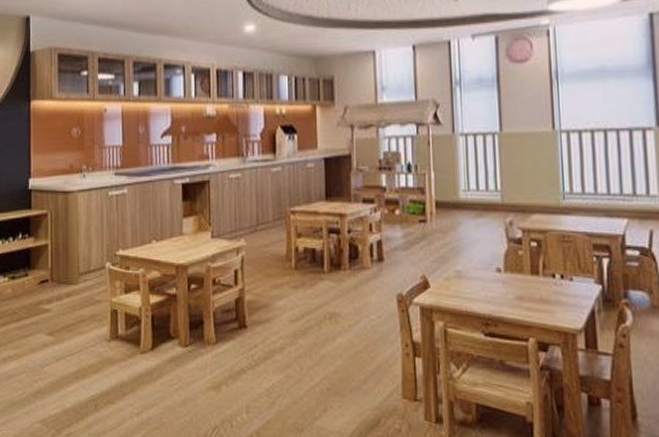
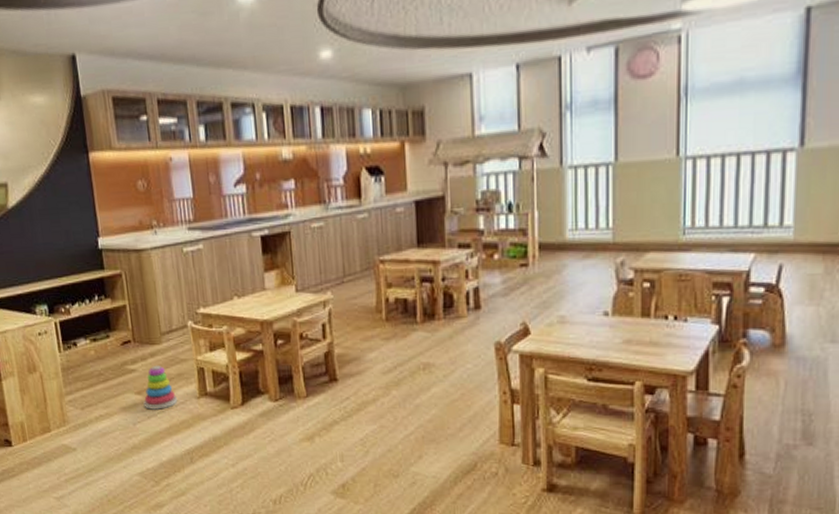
stacking toy: none [54,306,89,352] -> present [143,366,178,410]

